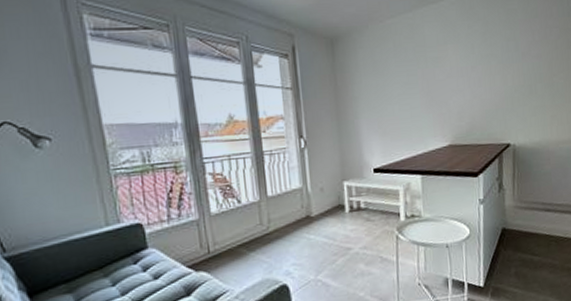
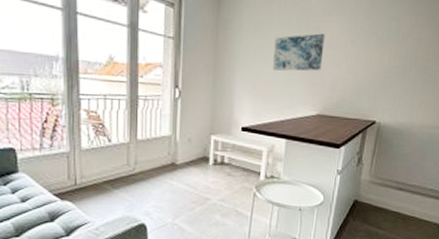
wall art: none [394,63,446,106] -> present [272,33,325,71]

